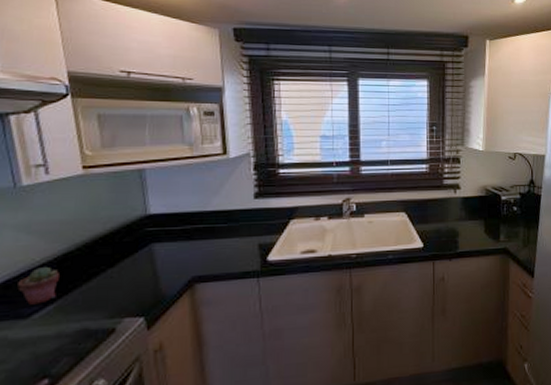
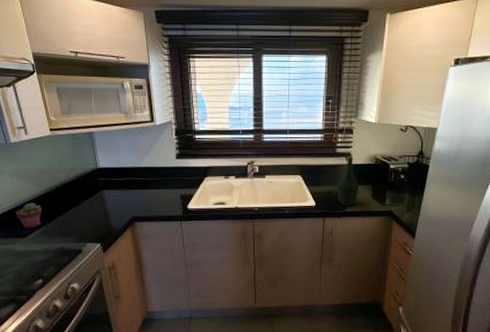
bottle: none [447,187,471,245] -> present [337,155,360,206]

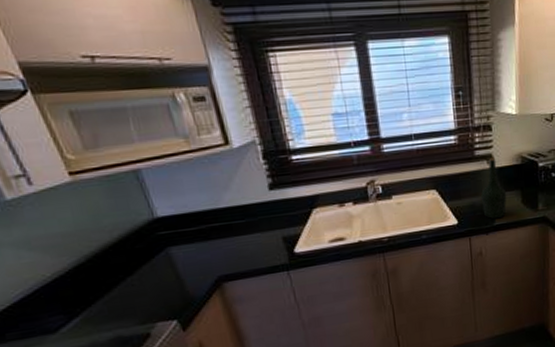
potted succulent: present [16,202,42,229] -> none [34,281,79,320]

